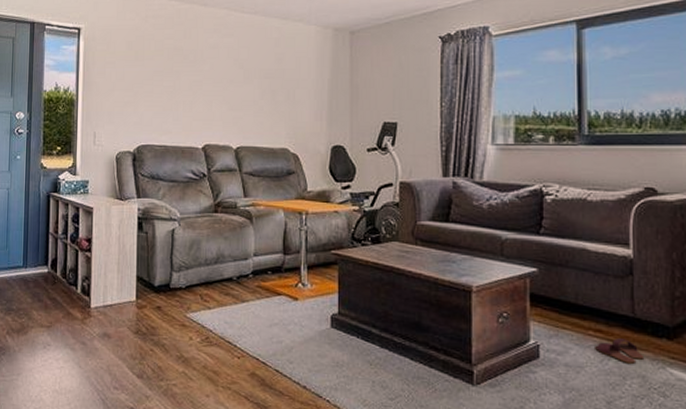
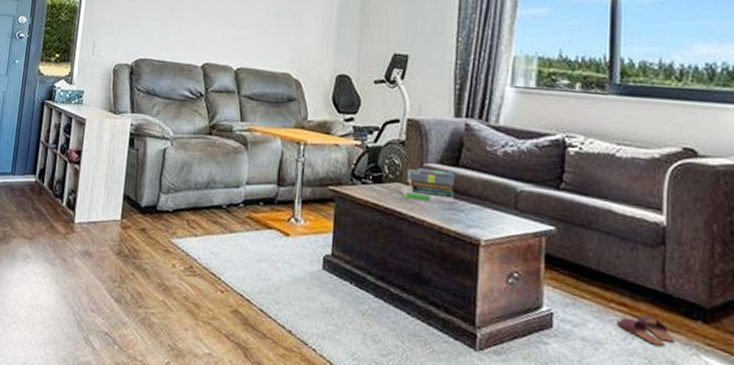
books: none [397,226,447,258] -> present [400,167,456,205]

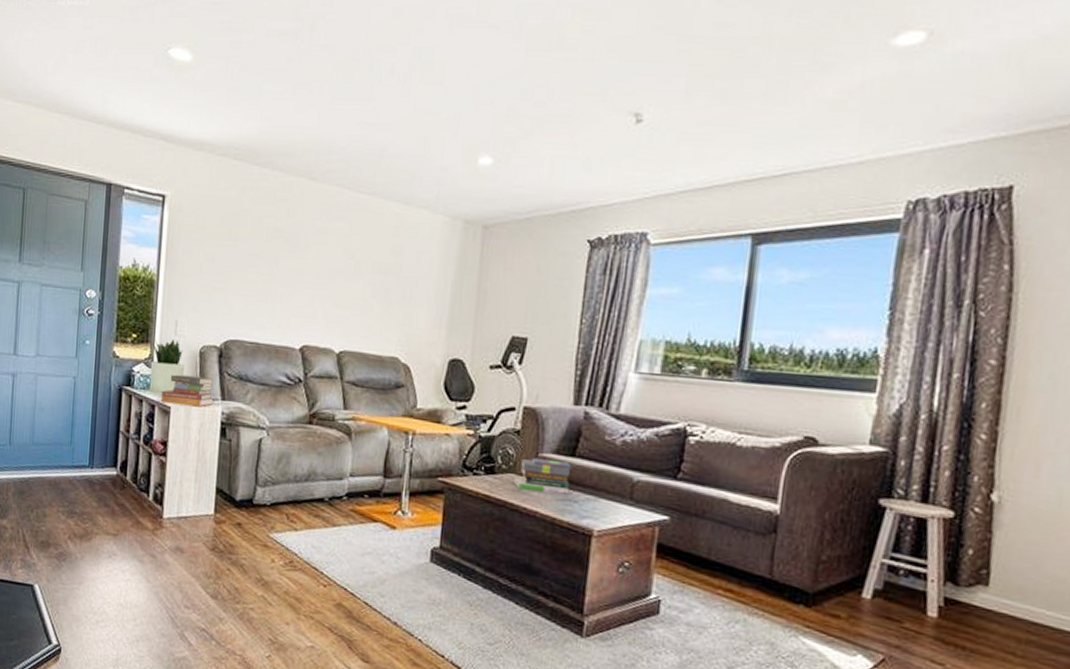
planter: none [65,58,100,110] -> present [146,338,185,397]
books: none [78,89,124,119] -> present [161,374,214,407]
slippers: present [617,315,675,346] -> none [722,600,777,629]

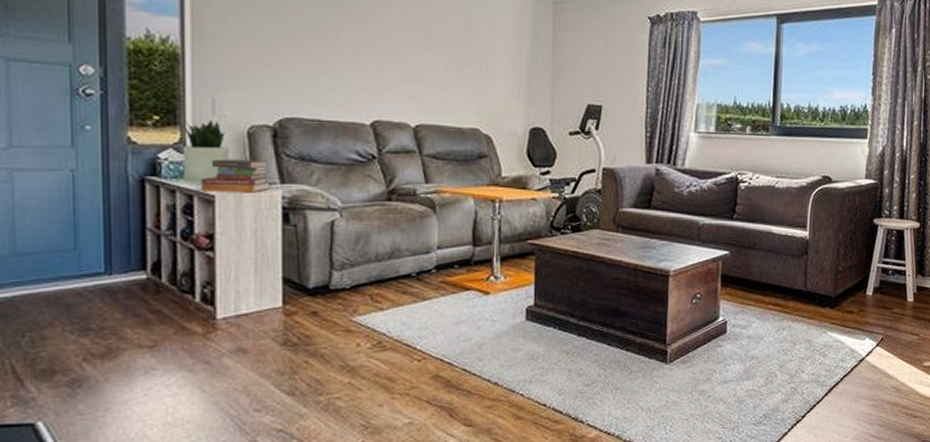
books: present [513,457,572,496] -> none [598,213,648,244]

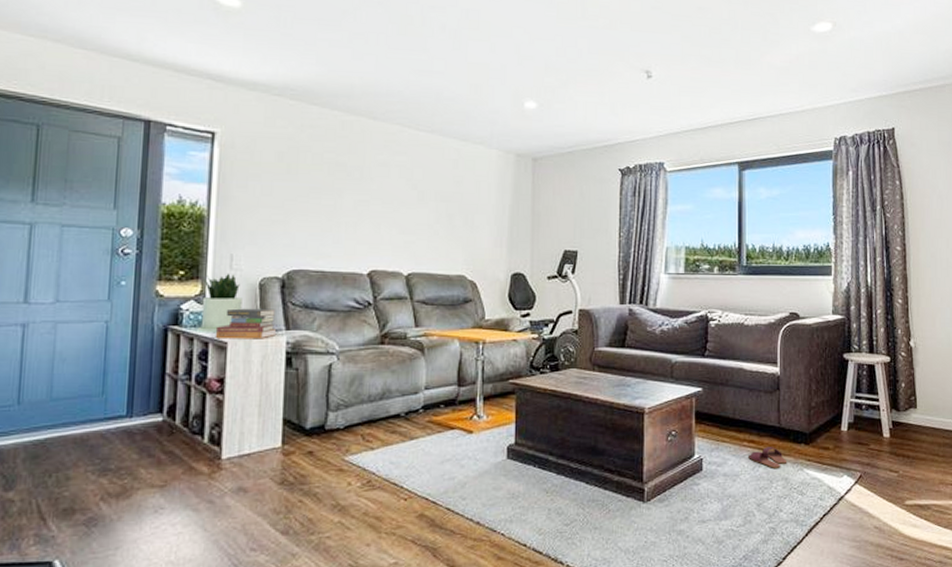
slippers: none [773,310,812,331] -> present [748,447,787,468]

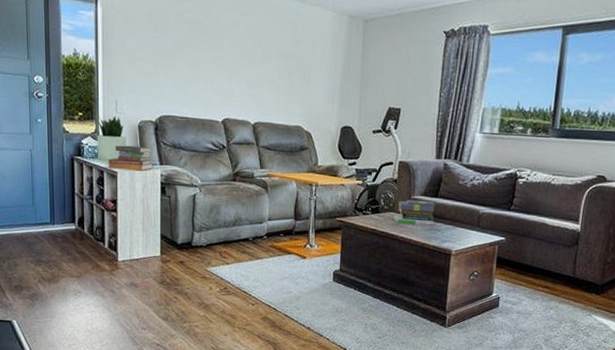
books: none [575,352,623,382] -> present [393,199,436,227]
slippers: present [748,447,787,468] -> none [542,293,578,312]

